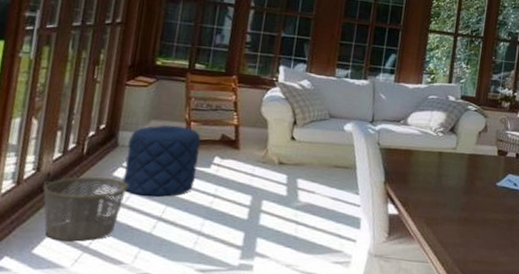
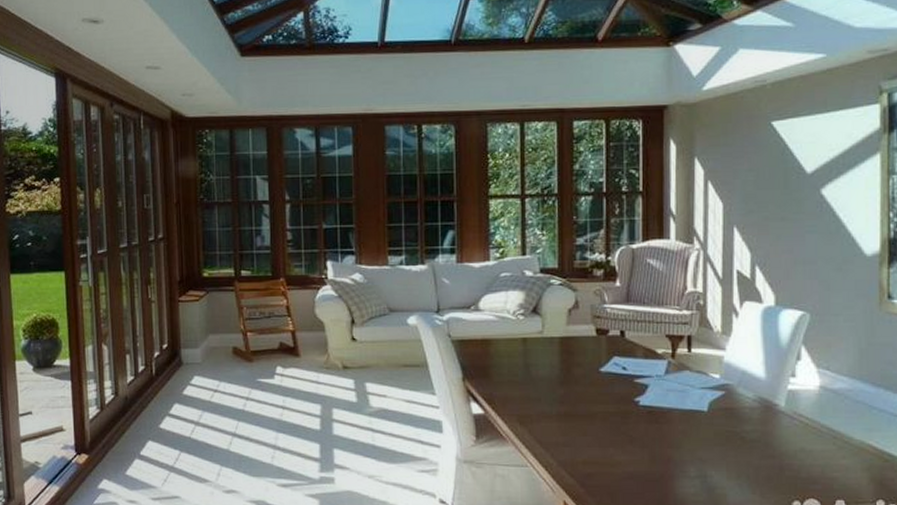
basket: present [43,175,130,242] -> none [124,396,200,462]
pouf: present [122,125,201,197] -> none [191,337,262,413]

